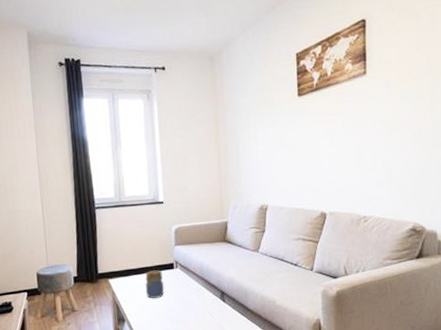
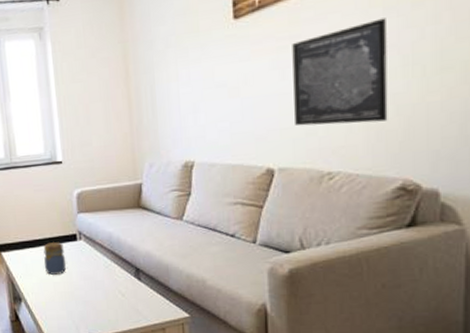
wall art: none [339,104,403,181] -> present [292,18,388,126]

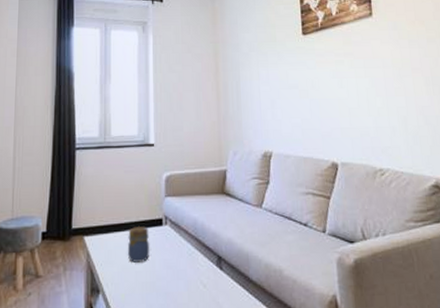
wall art: present [292,18,388,126] -> none [346,48,420,128]

